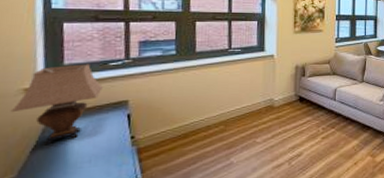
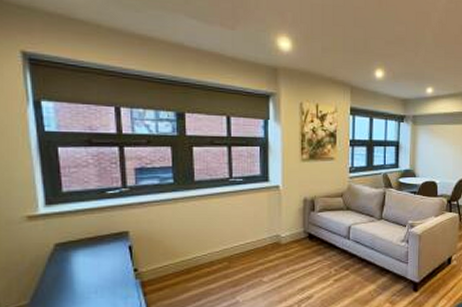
table lamp: present [10,64,103,146] -> none [17,191,102,274]

